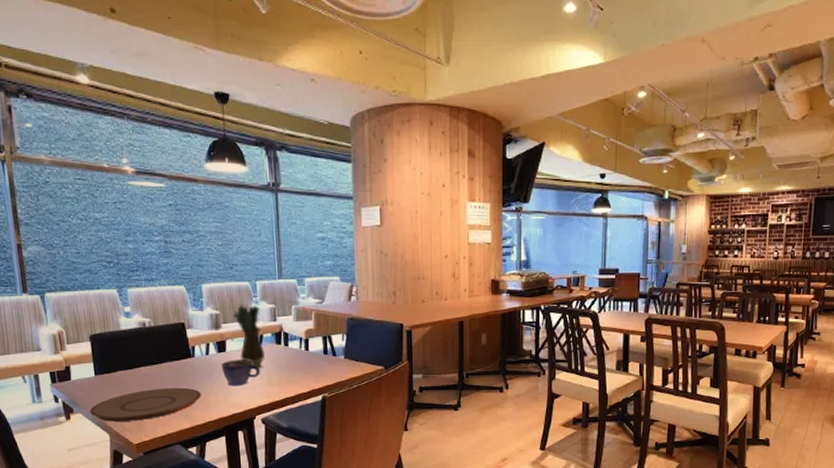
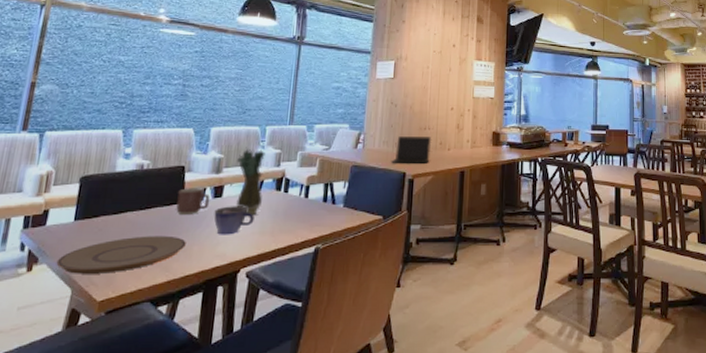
mug: none [184,343,215,368] -> present [176,188,211,214]
laptop: none [387,287,428,315] -> present [391,136,432,163]

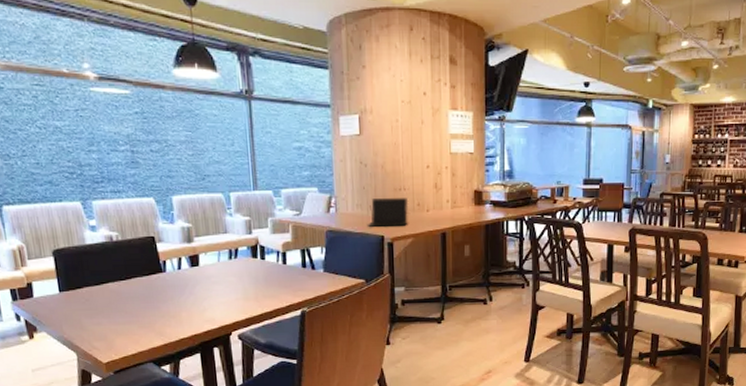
plate: present [56,235,186,274] -> none [54,303,174,340]
mug: present [176,188,211,214] -> none [154,258,188,283]
cup: present [214,206,255,235] -> none [194,274,236,302]
vase: present [236,147,265,216] -> none [206,215,240,283]

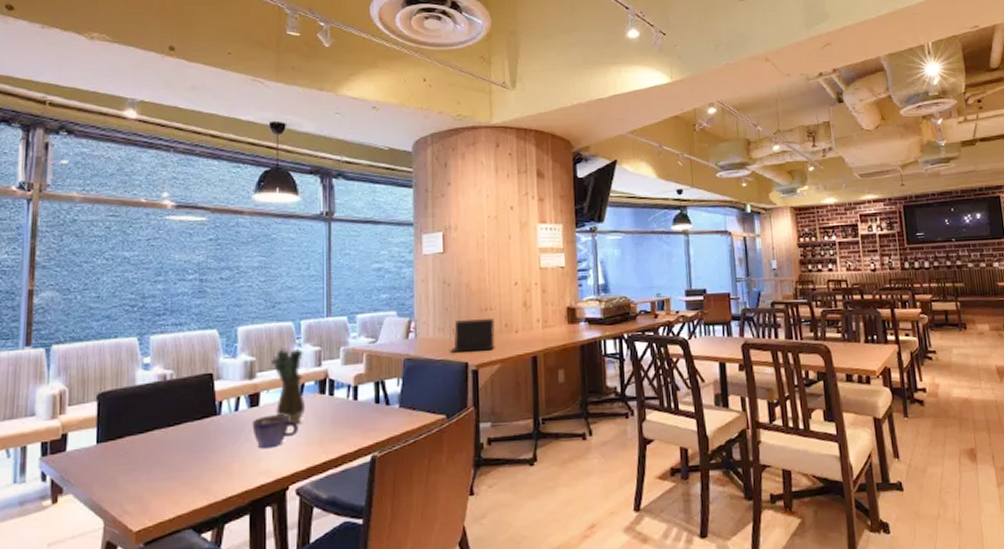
cup: none [194,274,236,302] -> present [252,414,298,449]
vase: none [206,215,240,283] -> present [272,346,305,425]

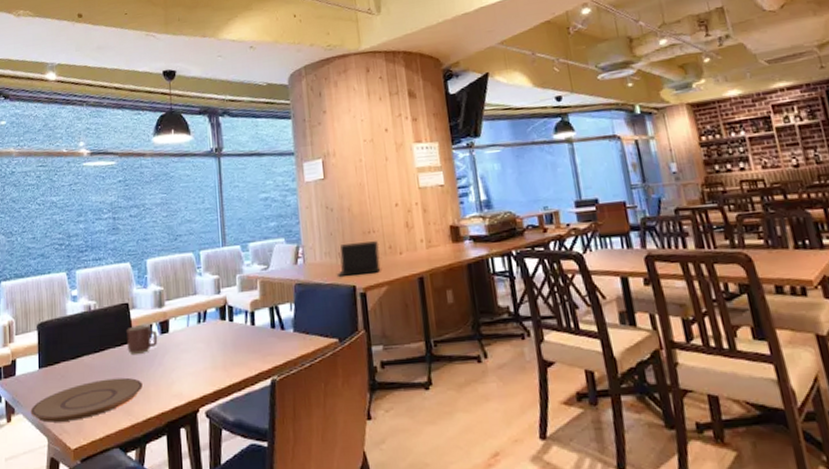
plate: none [83,453,224,503] -> present [30,377,143,423]
mug: none [209,397,246,429] -> present [127,324,158,354]
cup: present [252,414,298,449] -> none [164,340,204,373]
vase: present [272,346,305,425] -> none [177,276,209,350]

